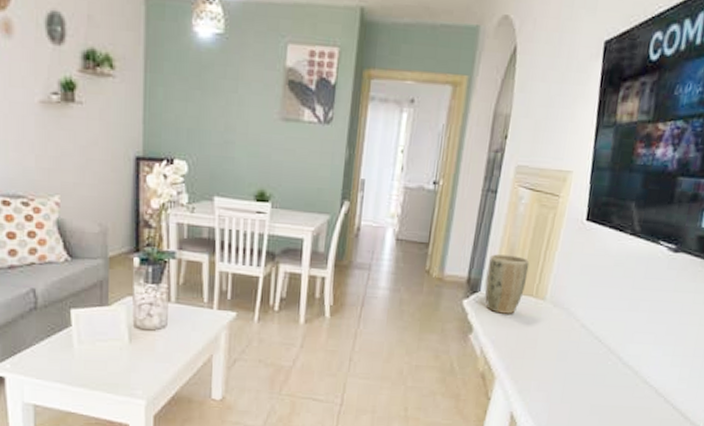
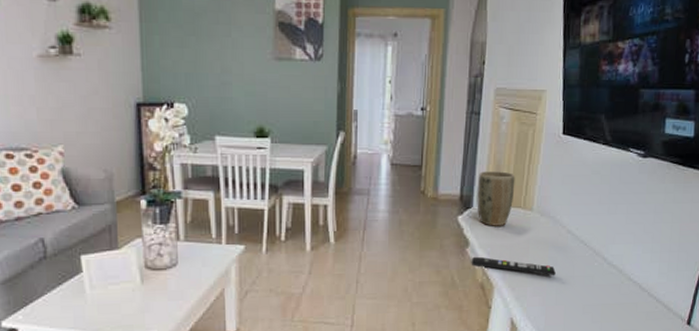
remote control: none [473,344,565,372] -> present [471,256,556,276]

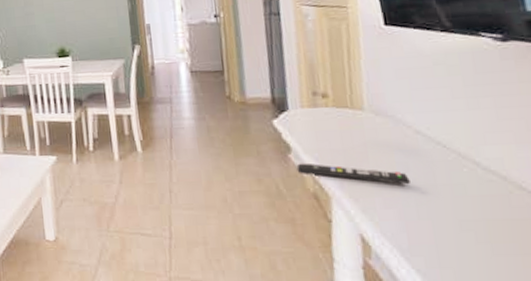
plant pot: present [477,171,515,226] -> none [289,70,337,130]

